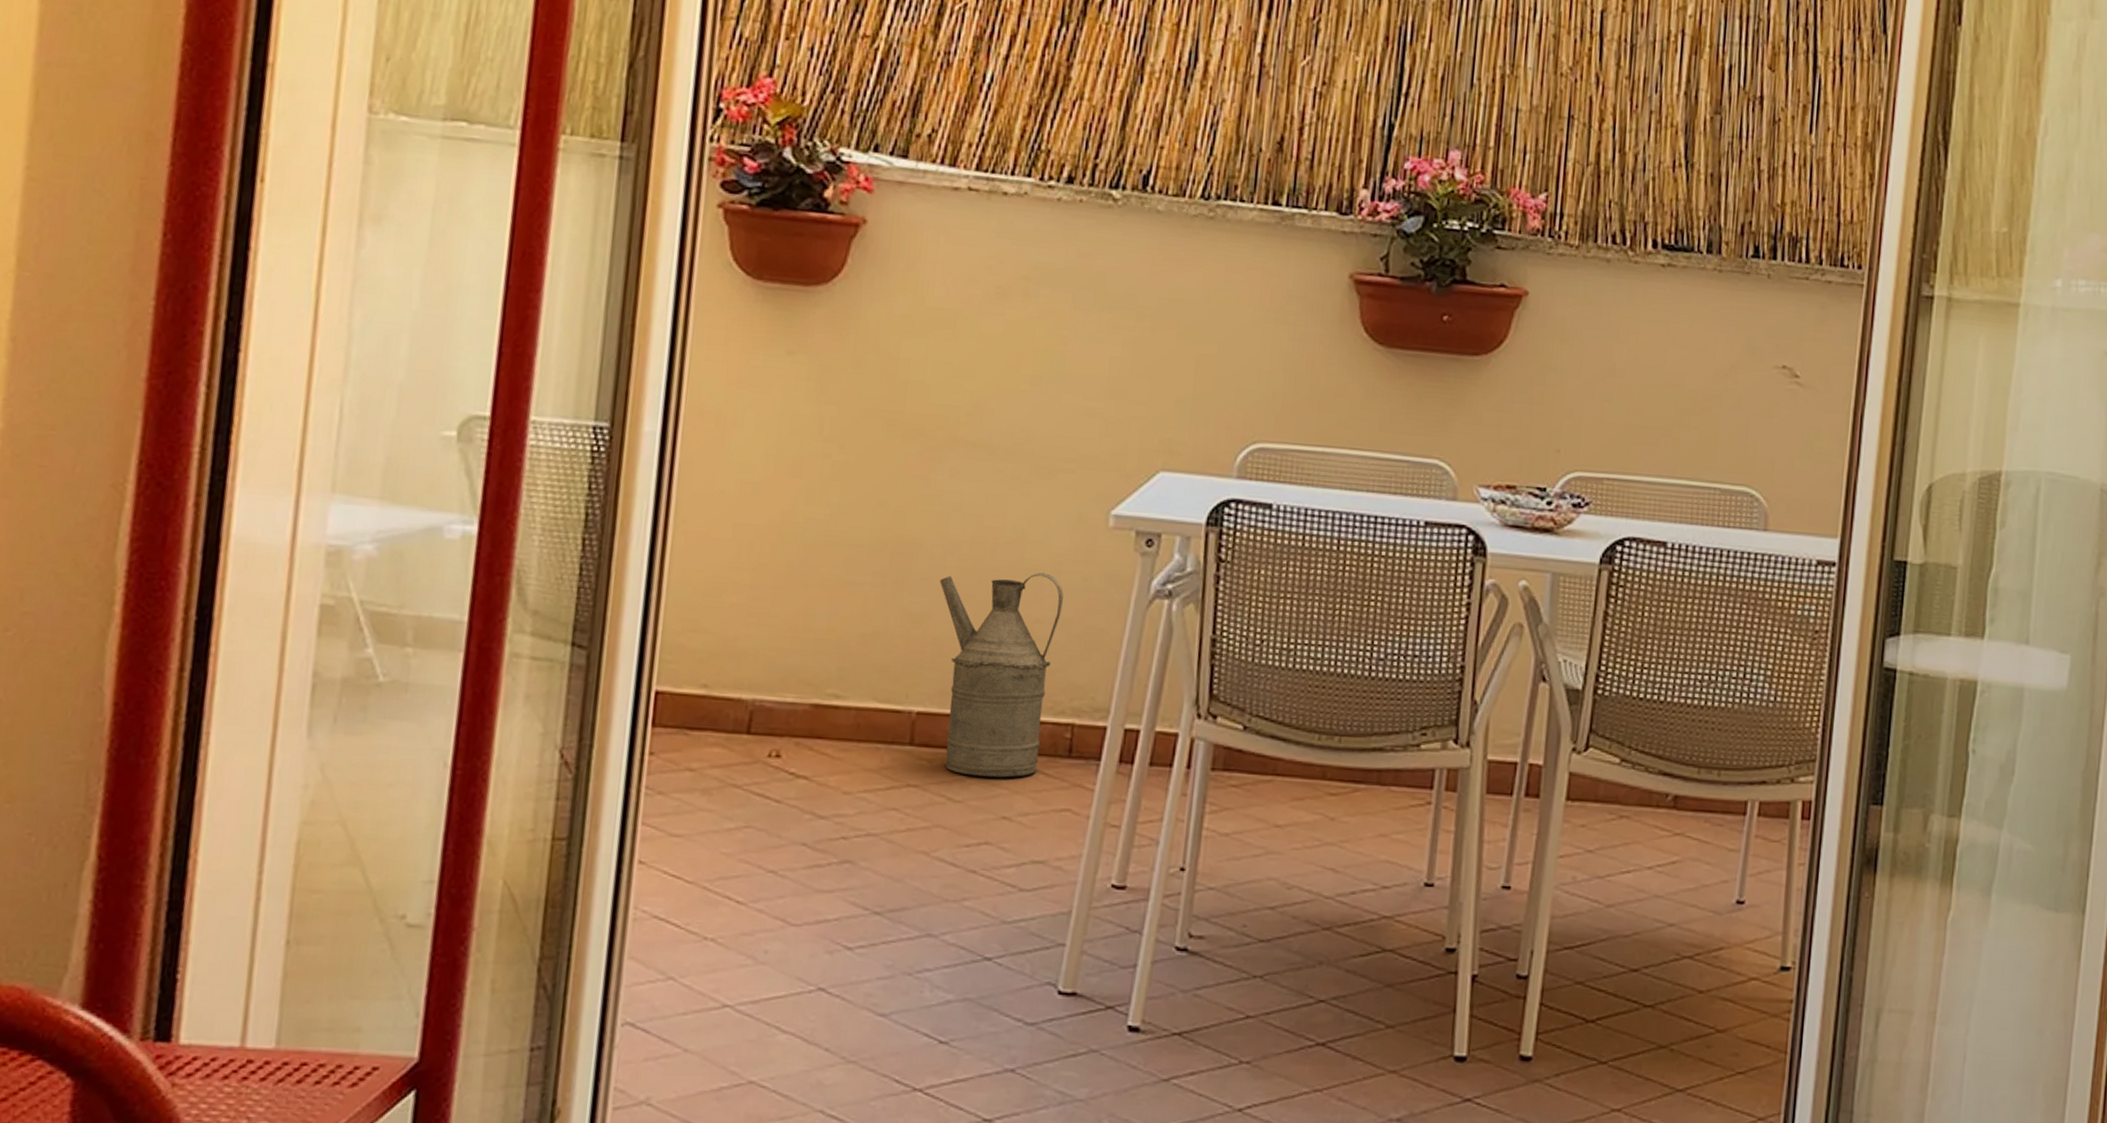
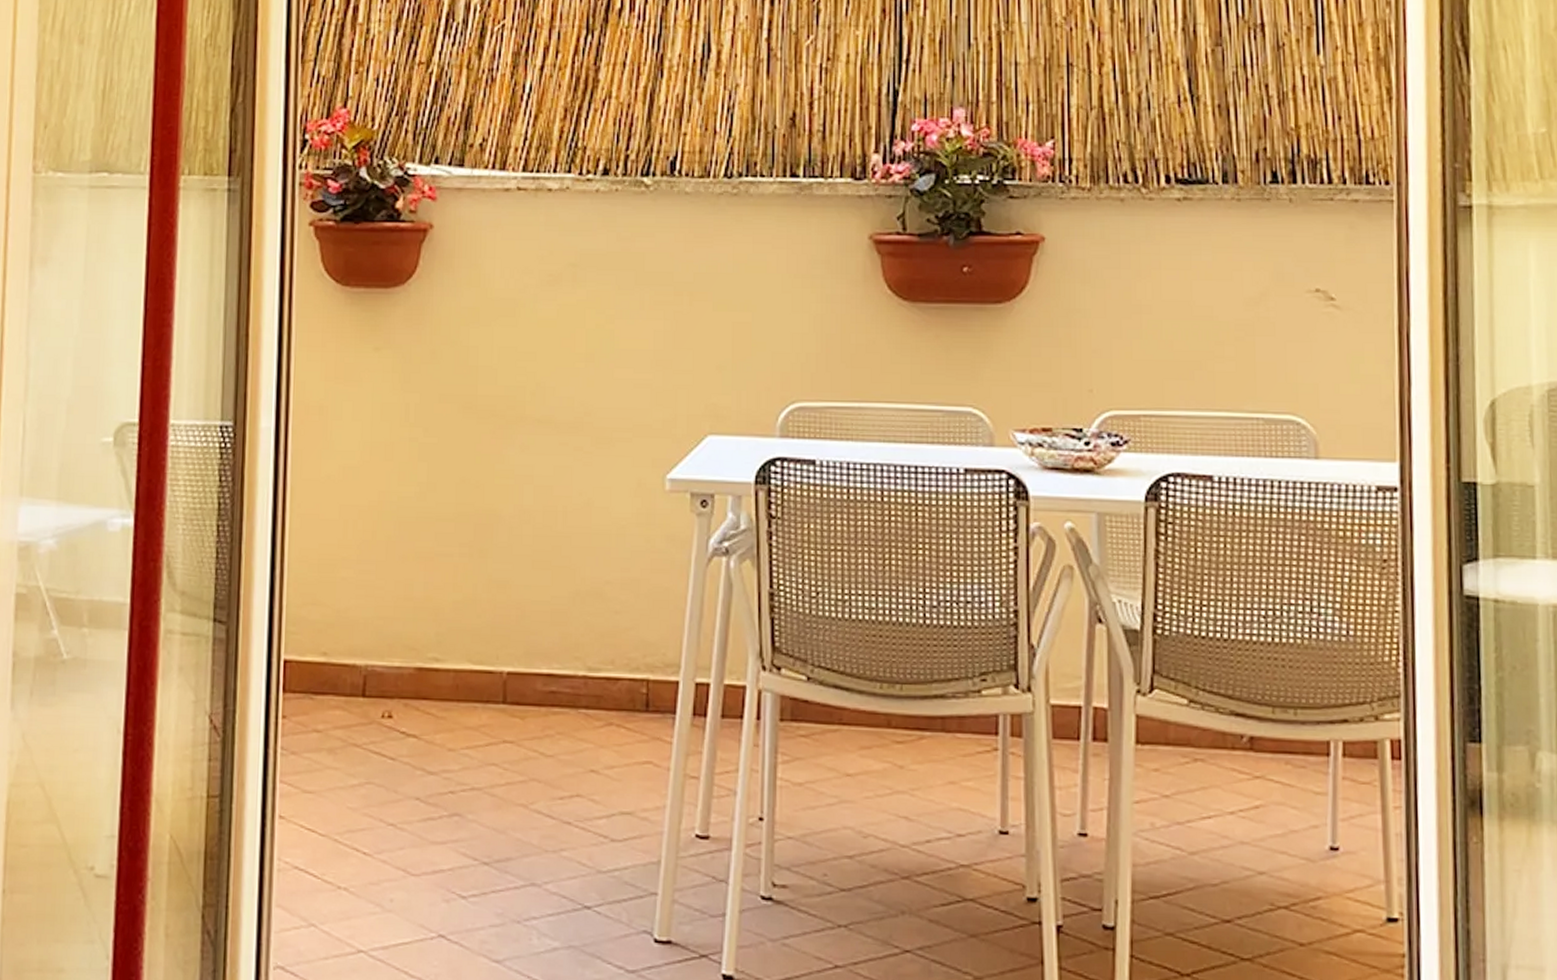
watering can: present [939,573,1063,778] -> none [519,537,629,732]

